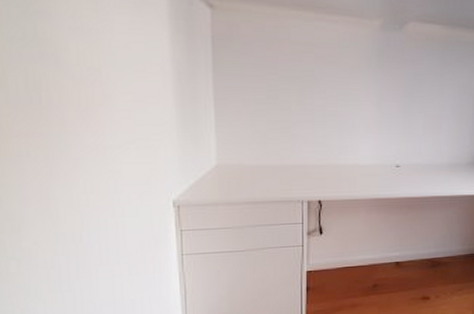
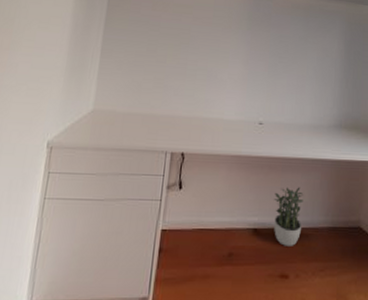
potted plant: none [413,222,442,274] -> present [273,187,304,246]

